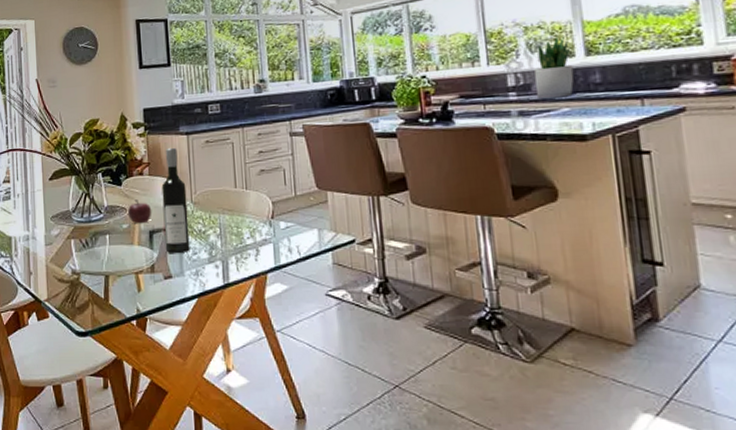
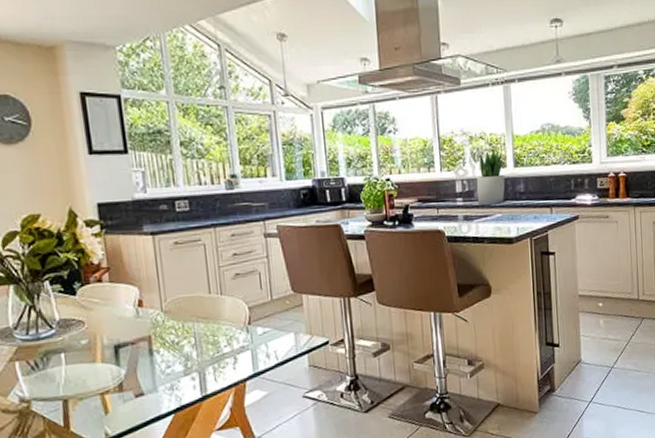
fruit: present [127,200,152,224] -> none [85,311,117,339]
bottle: present [161,147,190,253] -> none [125,249,163,369]

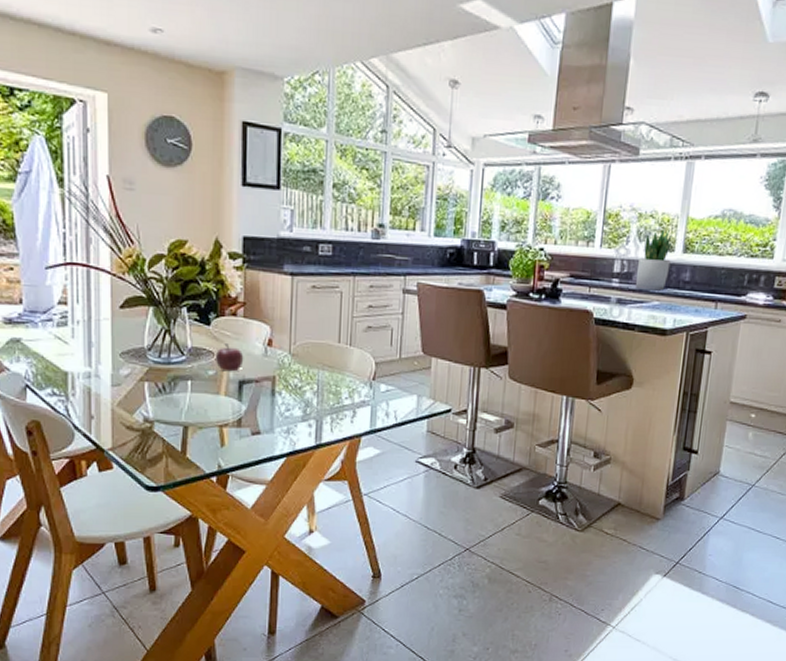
fruit: none [85,311,117,339] -> present [214,343,244,372]

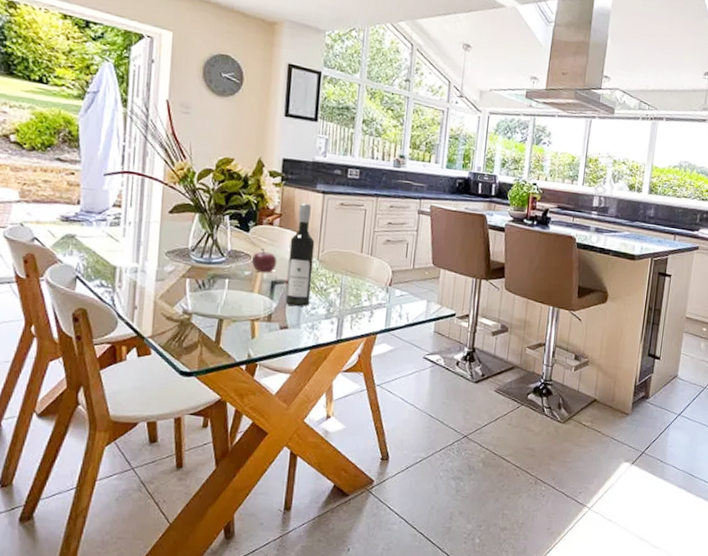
bottle: none [255,287,285,408] -> present [285,202,315,306]
planter: present [635,229,673,291] -> none [610,173,641,224]

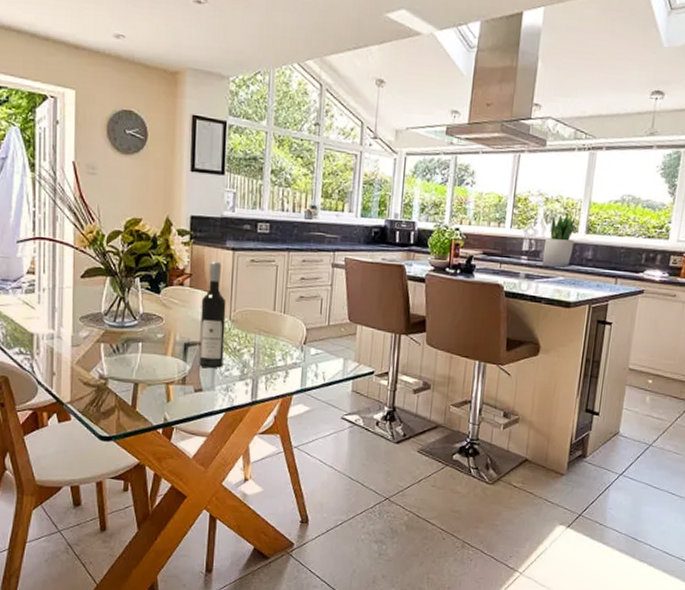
fruit: present [251,248,278,273] -> none [163,310,189,335]
planter: none [610,173,641,224] -> present [542,212,577,268]

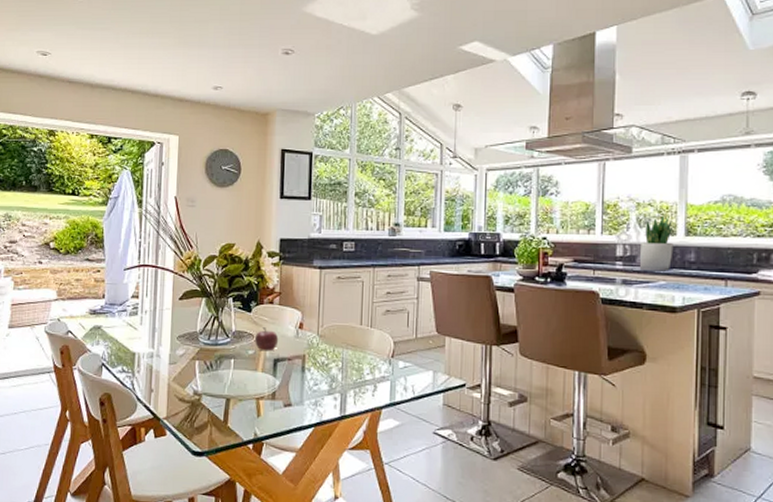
fruit: none [163,310,189,335] -> present [254,327,279,351]
bottle: present [199,261,226,368] -> none [288,279,314,383]

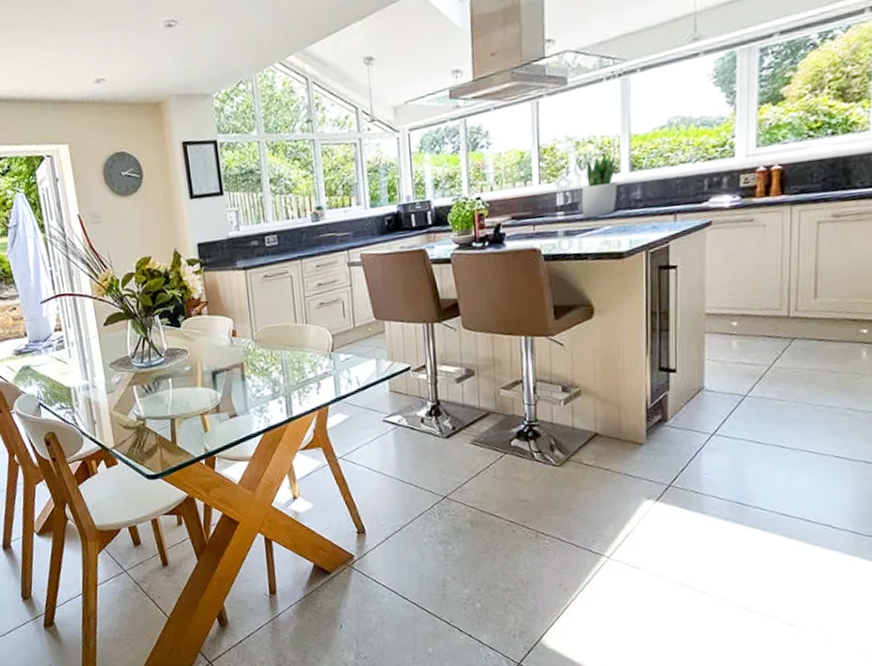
fruit: present [254,327,279,351] -> none [188,341,214,366]

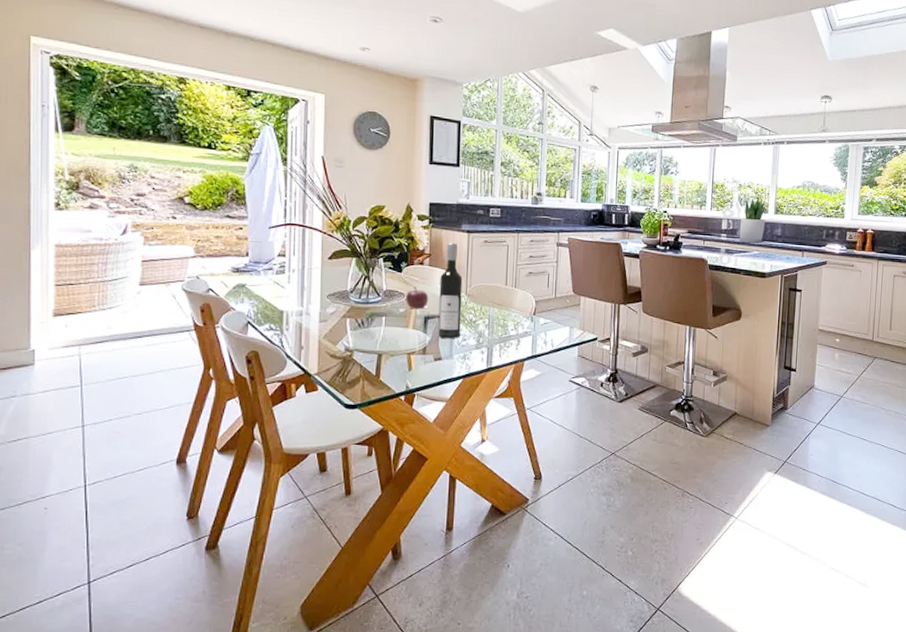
fruit: none [188,341,214,366] -> present [405,287,429,309]
bottle: none [221,284,254,392] -> present [438,242,463,338]

